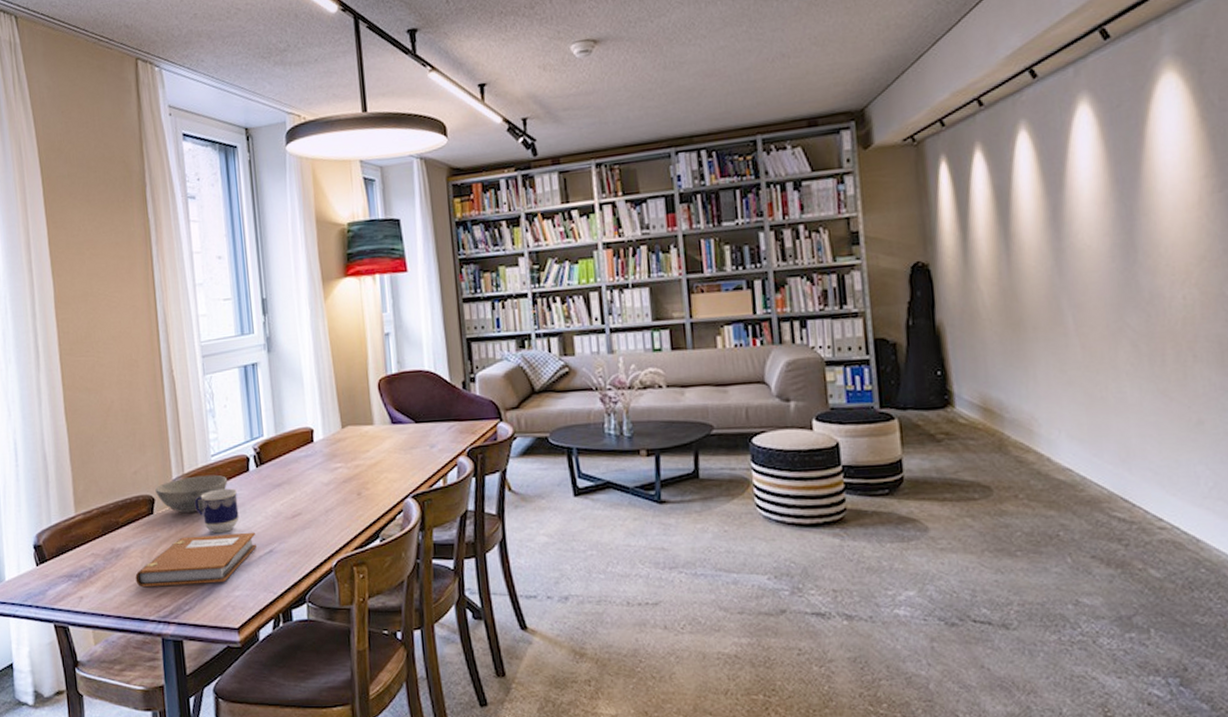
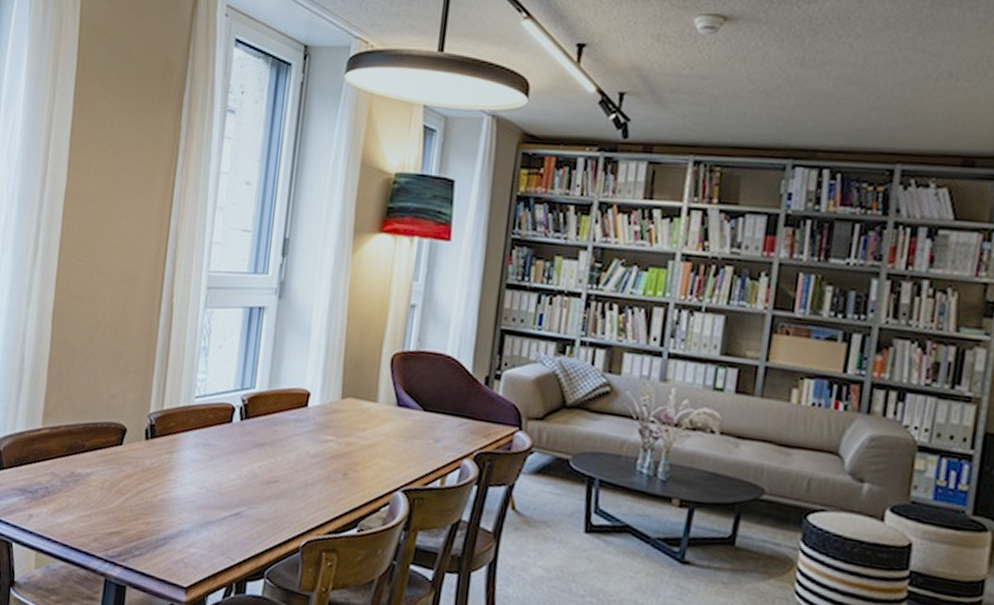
notebook: present [135,532,256,587] -> none [90,477,225,535]
bowl: present [155,474,228,513] -> none [129,414,208,453]
cup: present [194,488,239,534] -> none [167,434,216,483]

